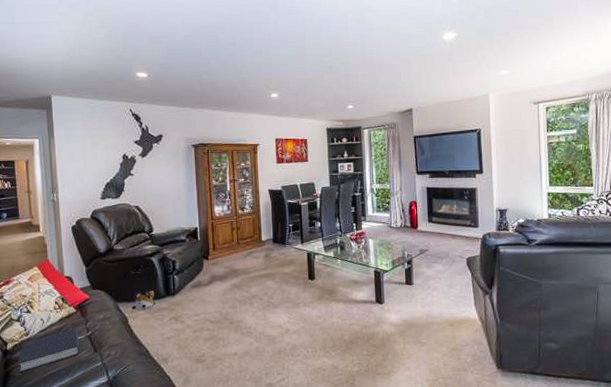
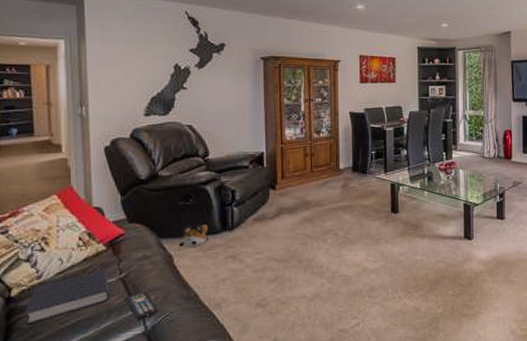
remote control: none [91,346,118,372] -> present [124,290,158,321]

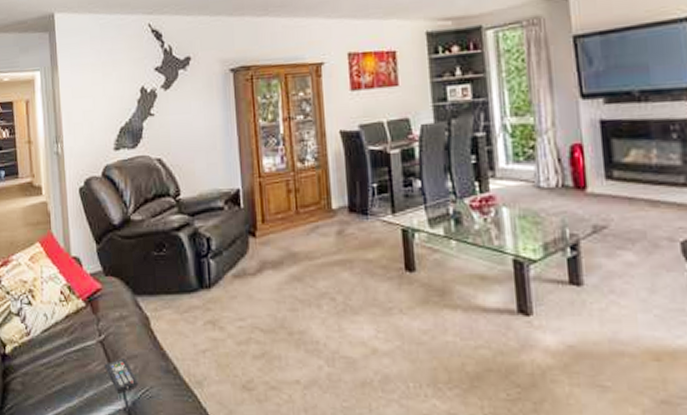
book: present [25,269,110,325] -> none [17,329,91,387]
plush toy: present [179,224,209,248] -> none [154,279,185,308]

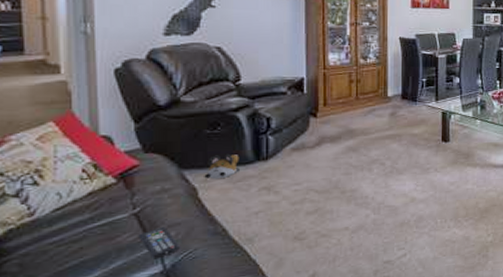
plush toy: none [154,279,185,308] -> present [204,153,239,180]

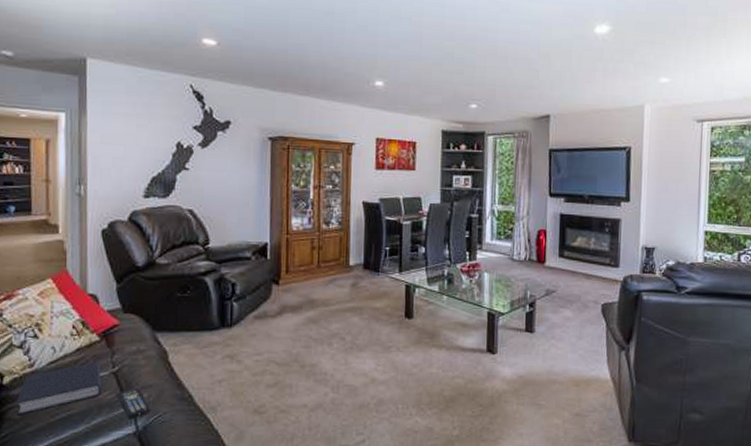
book: none [13,204,121,268] -> present [16,361,102,416]
plush toy: present [204,153,239,180] -> none [174,318,206,344]

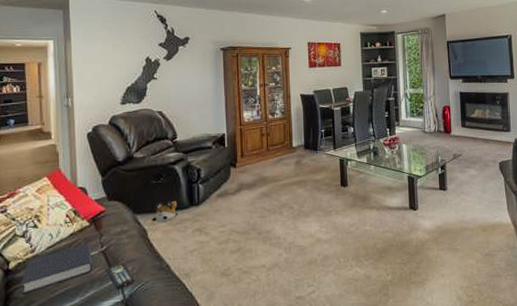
plush toy: none [174,318,206,344] -> present [152,200,178,223]

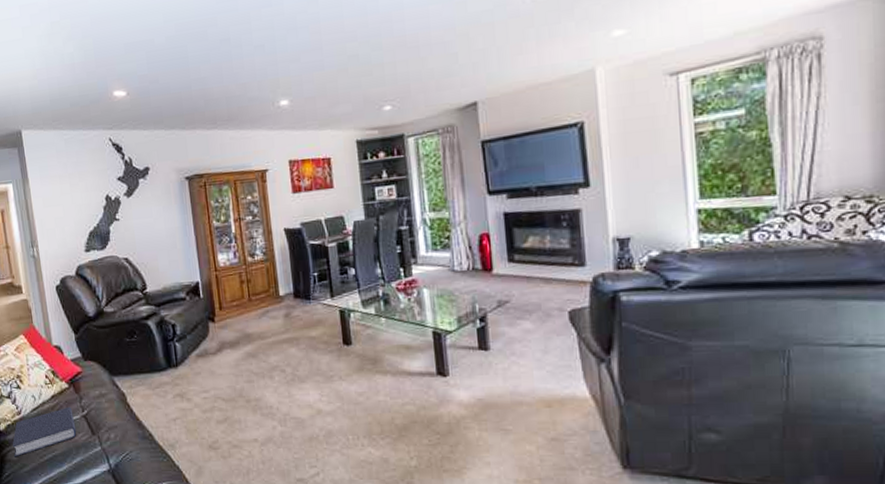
remote control: present [105,262,135,290] -> none [89,428,119,458]
plush toy: present [152,200,178,223] -> none [129,361,156,386]

